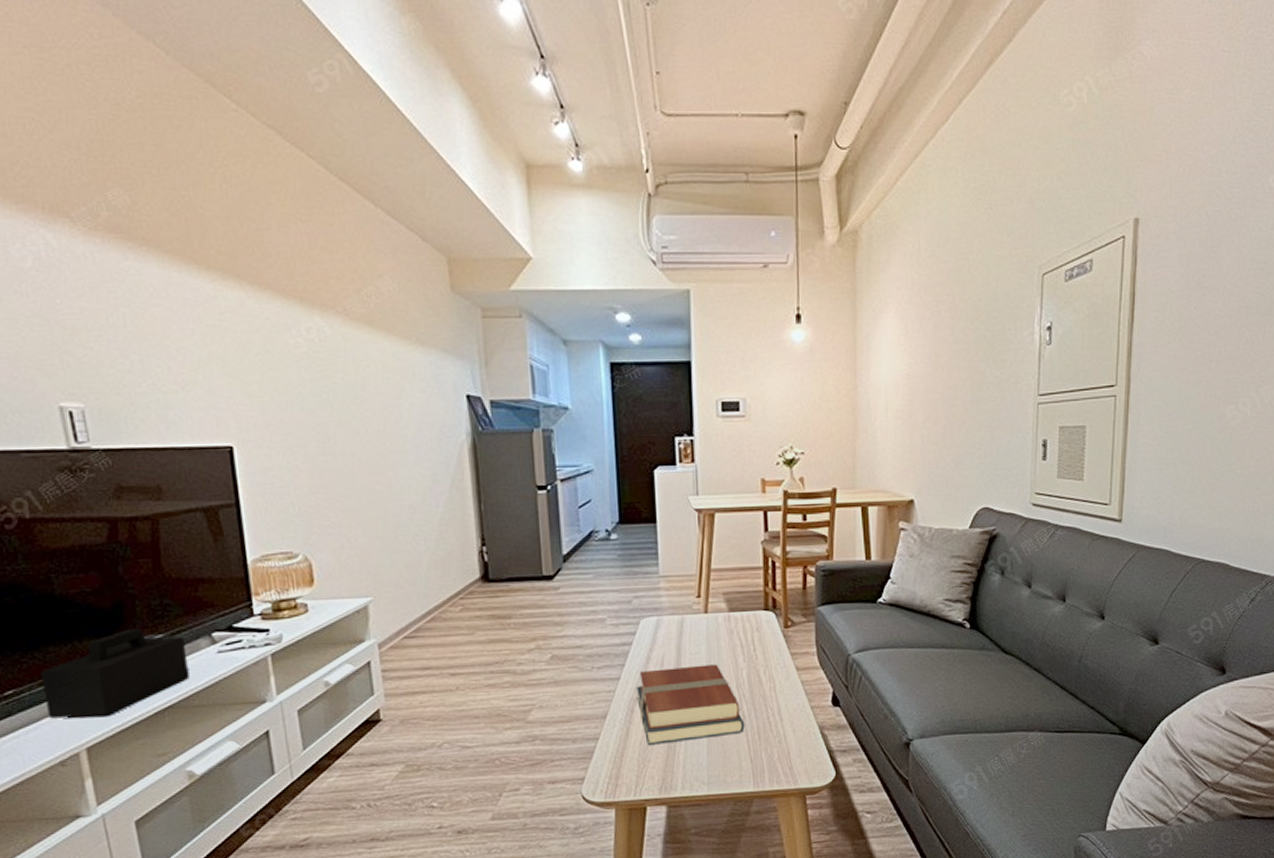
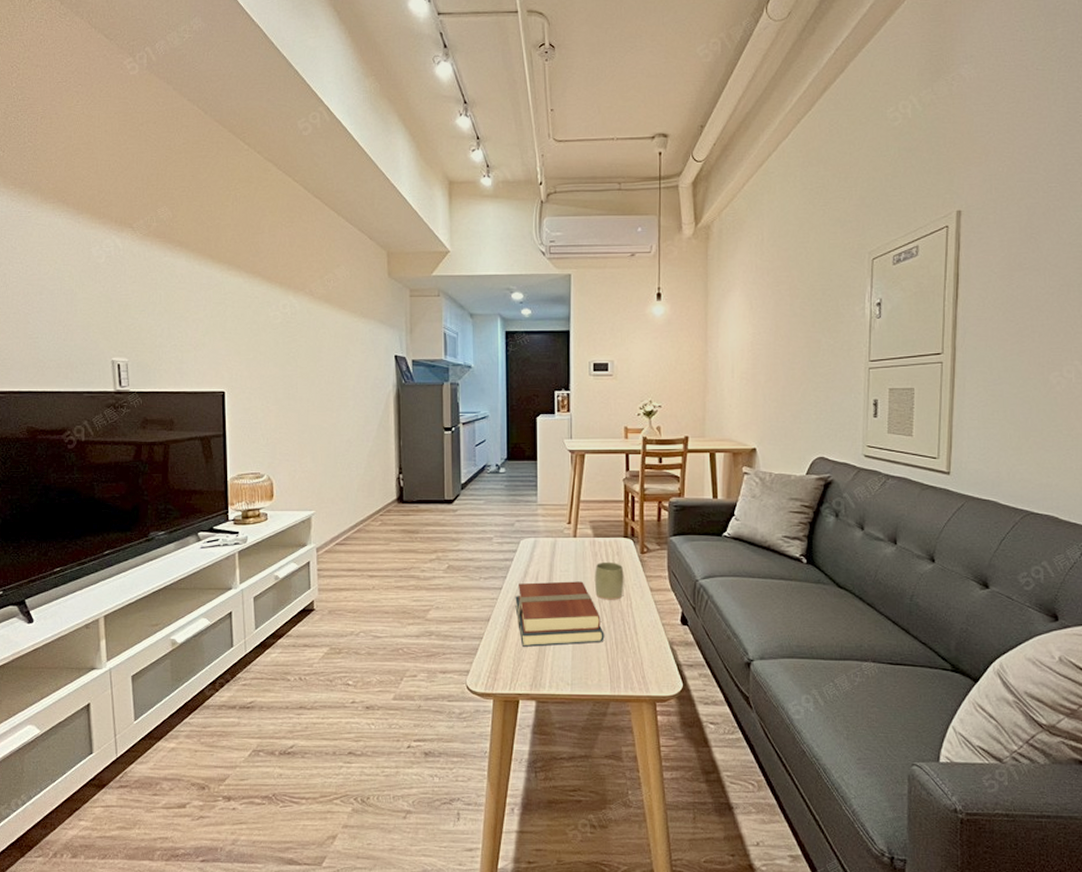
speaker: present [41,628,190,719] -> none [80,526,180,593]
mug: none [730,639,766,684] -> present [594,561,624,600]

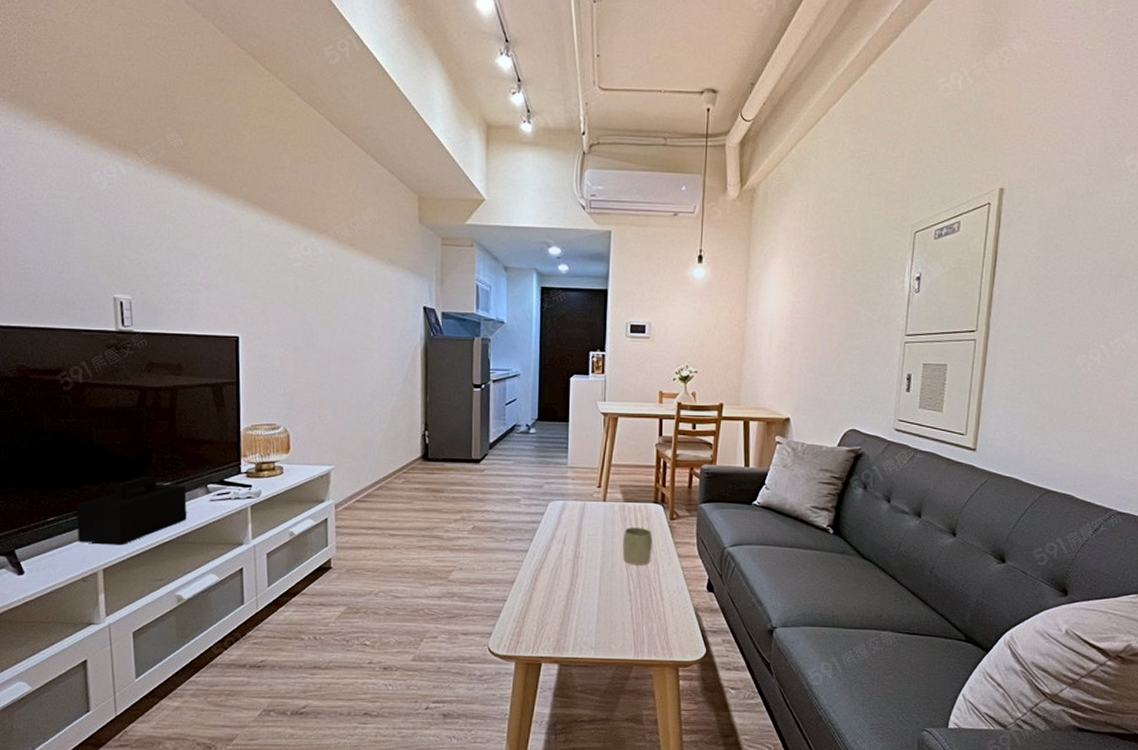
speaker: none [80,526,180,593] -> present [77,475,187,545]
books: present [515,581,605,648] -> none [541,545,630,611]

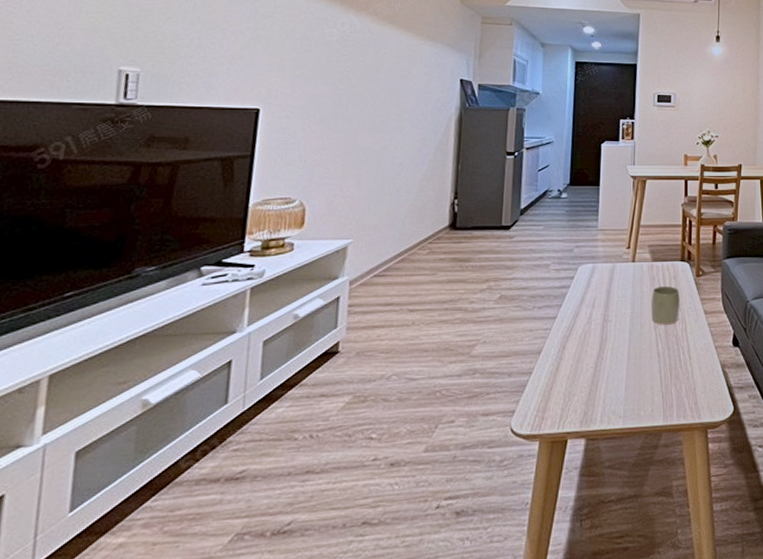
speaker: present [77,475,187,545] -> none [21,260,174,345]

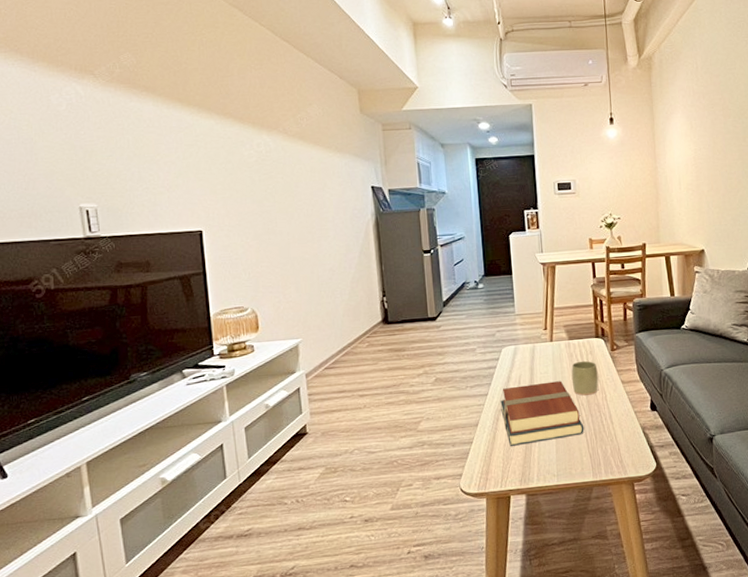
books: none [569,307,659,381] -> present [500,381,584,447]

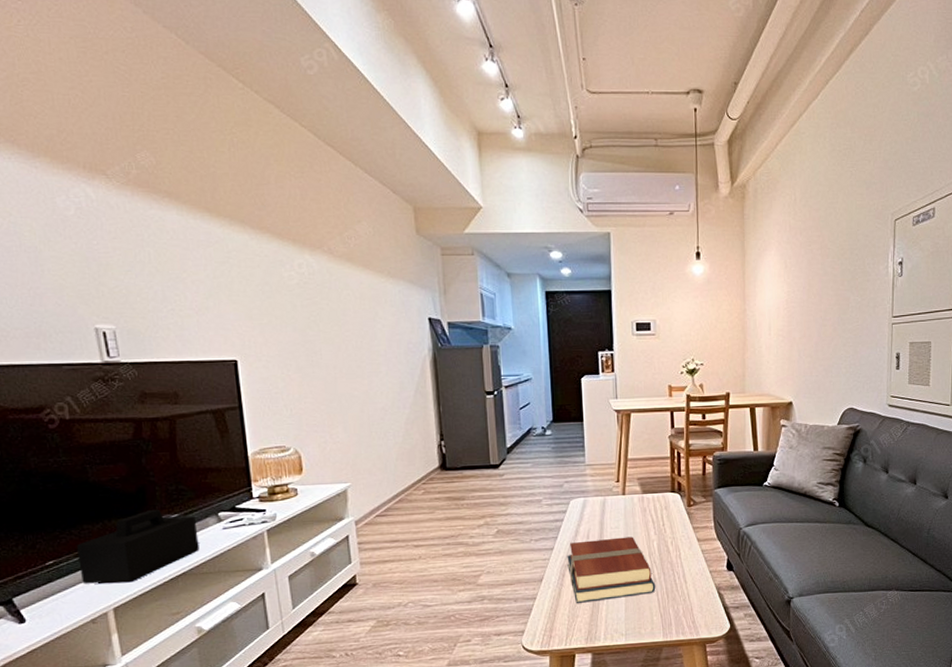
speaker: none [56,368,165,440] -> present [77,509,200,584]
mug: present [571,360,599,396] -> none [644,516,673,553]

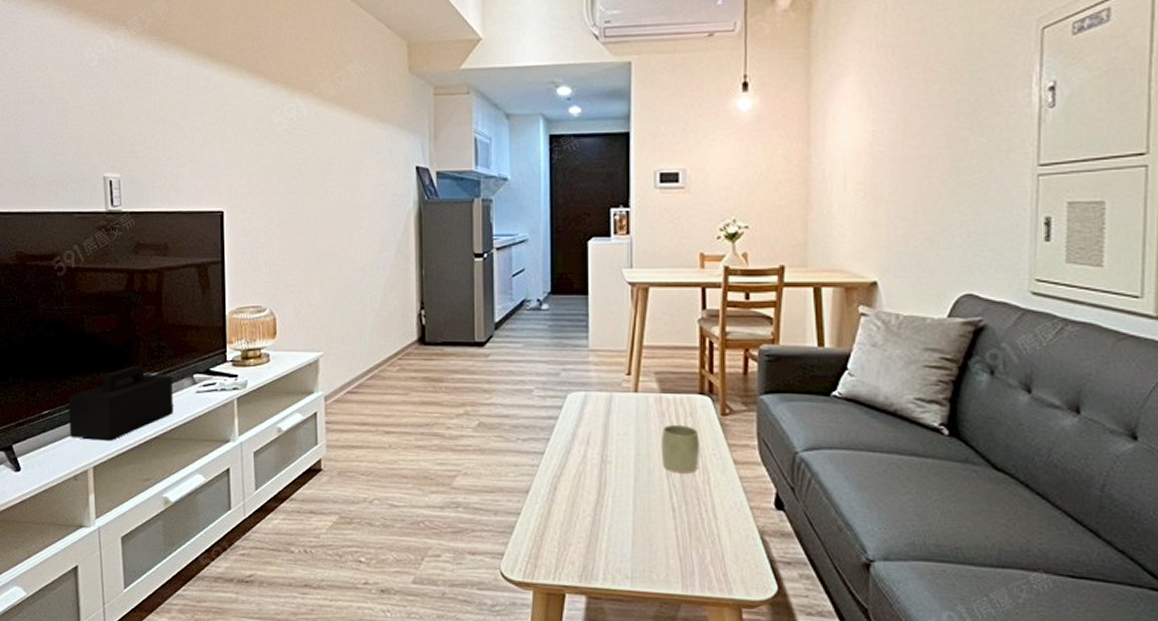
books: present [567,536,656,604] -> none [560,447,674,529]
mug: none [644,516,673,553] -> present [660,424,700,474]

